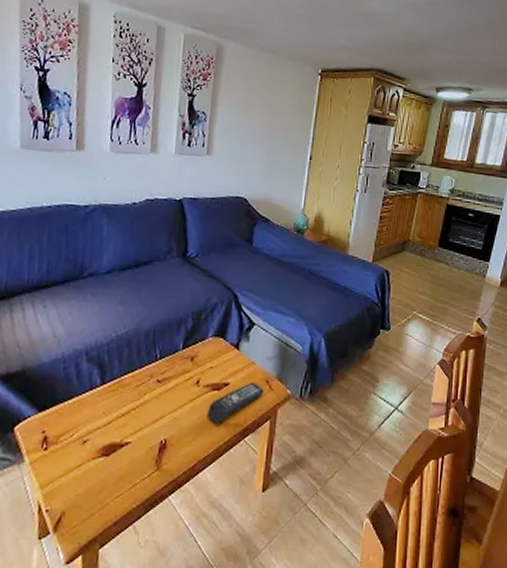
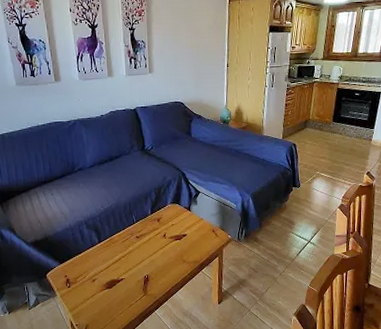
remote control: present [207,382,264,423] -> none [173,232,212,262]

